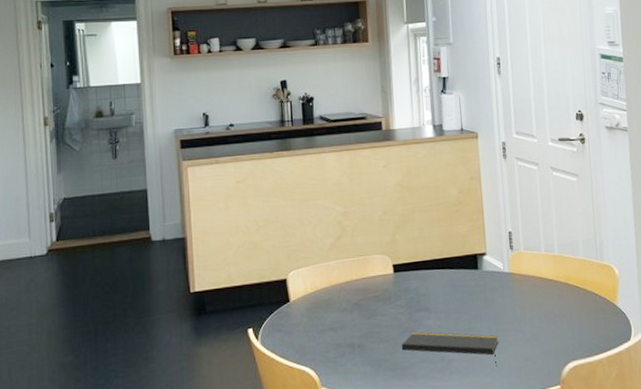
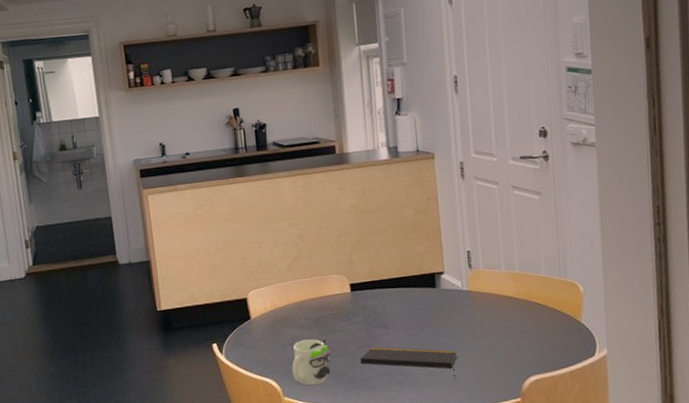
mug: none [331,321,372,374] -> present [292,337,331,385]

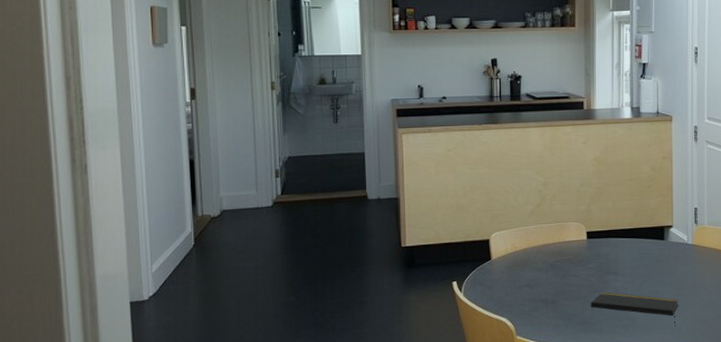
mug: present [292,337,331,385] -> none [526,280,563,326]

